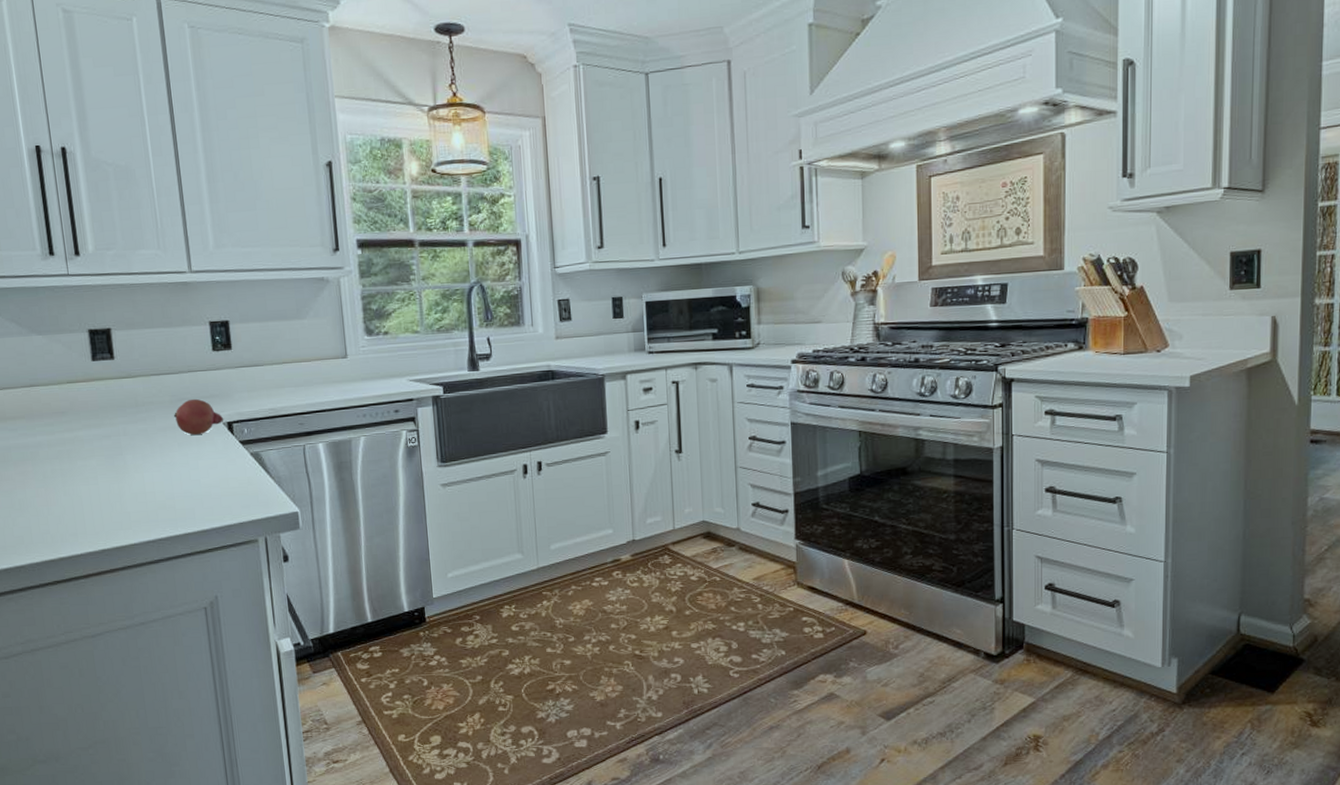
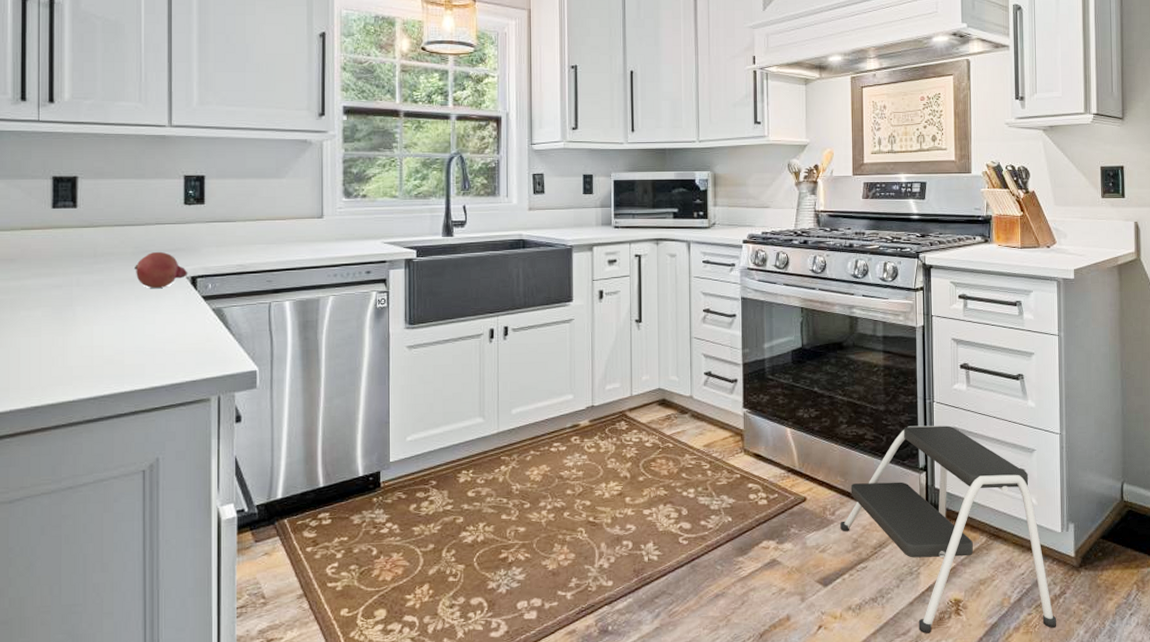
step stool: none [904,554,1153,769] -> present [840,425,1057,634]

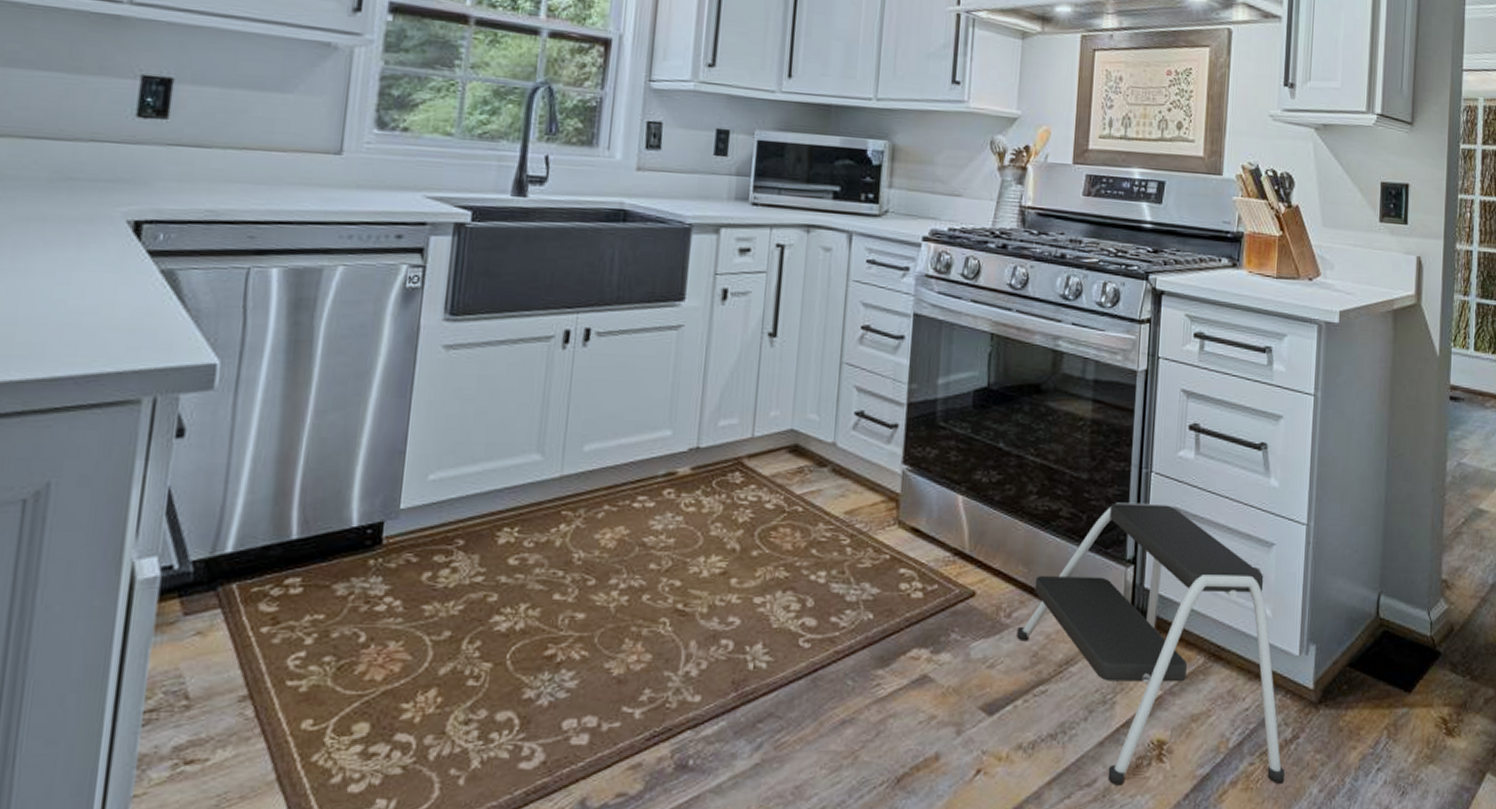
fruit: present [133,251,188,288] -> none [47,180,131,233]

